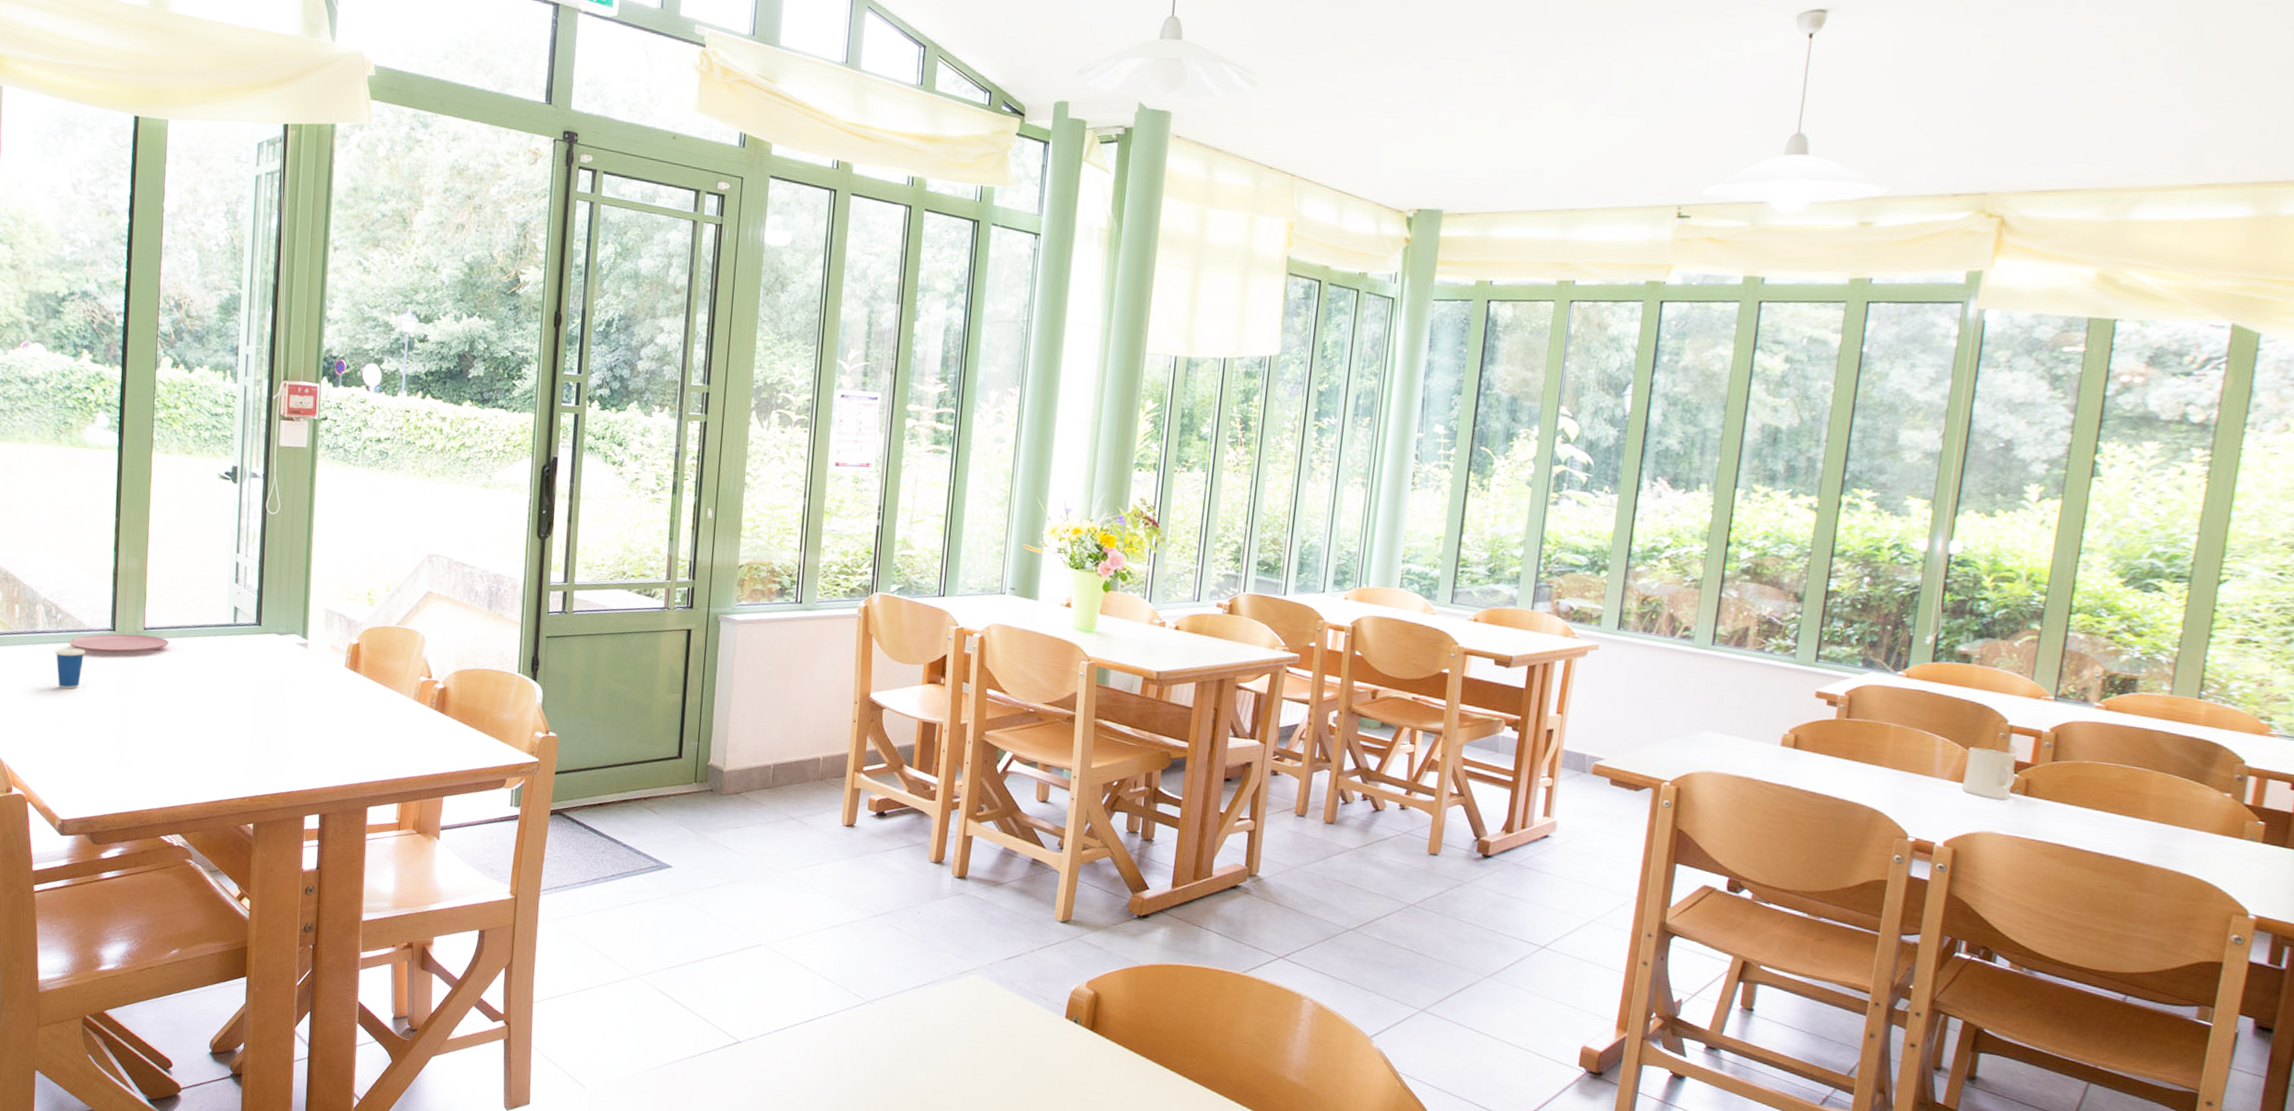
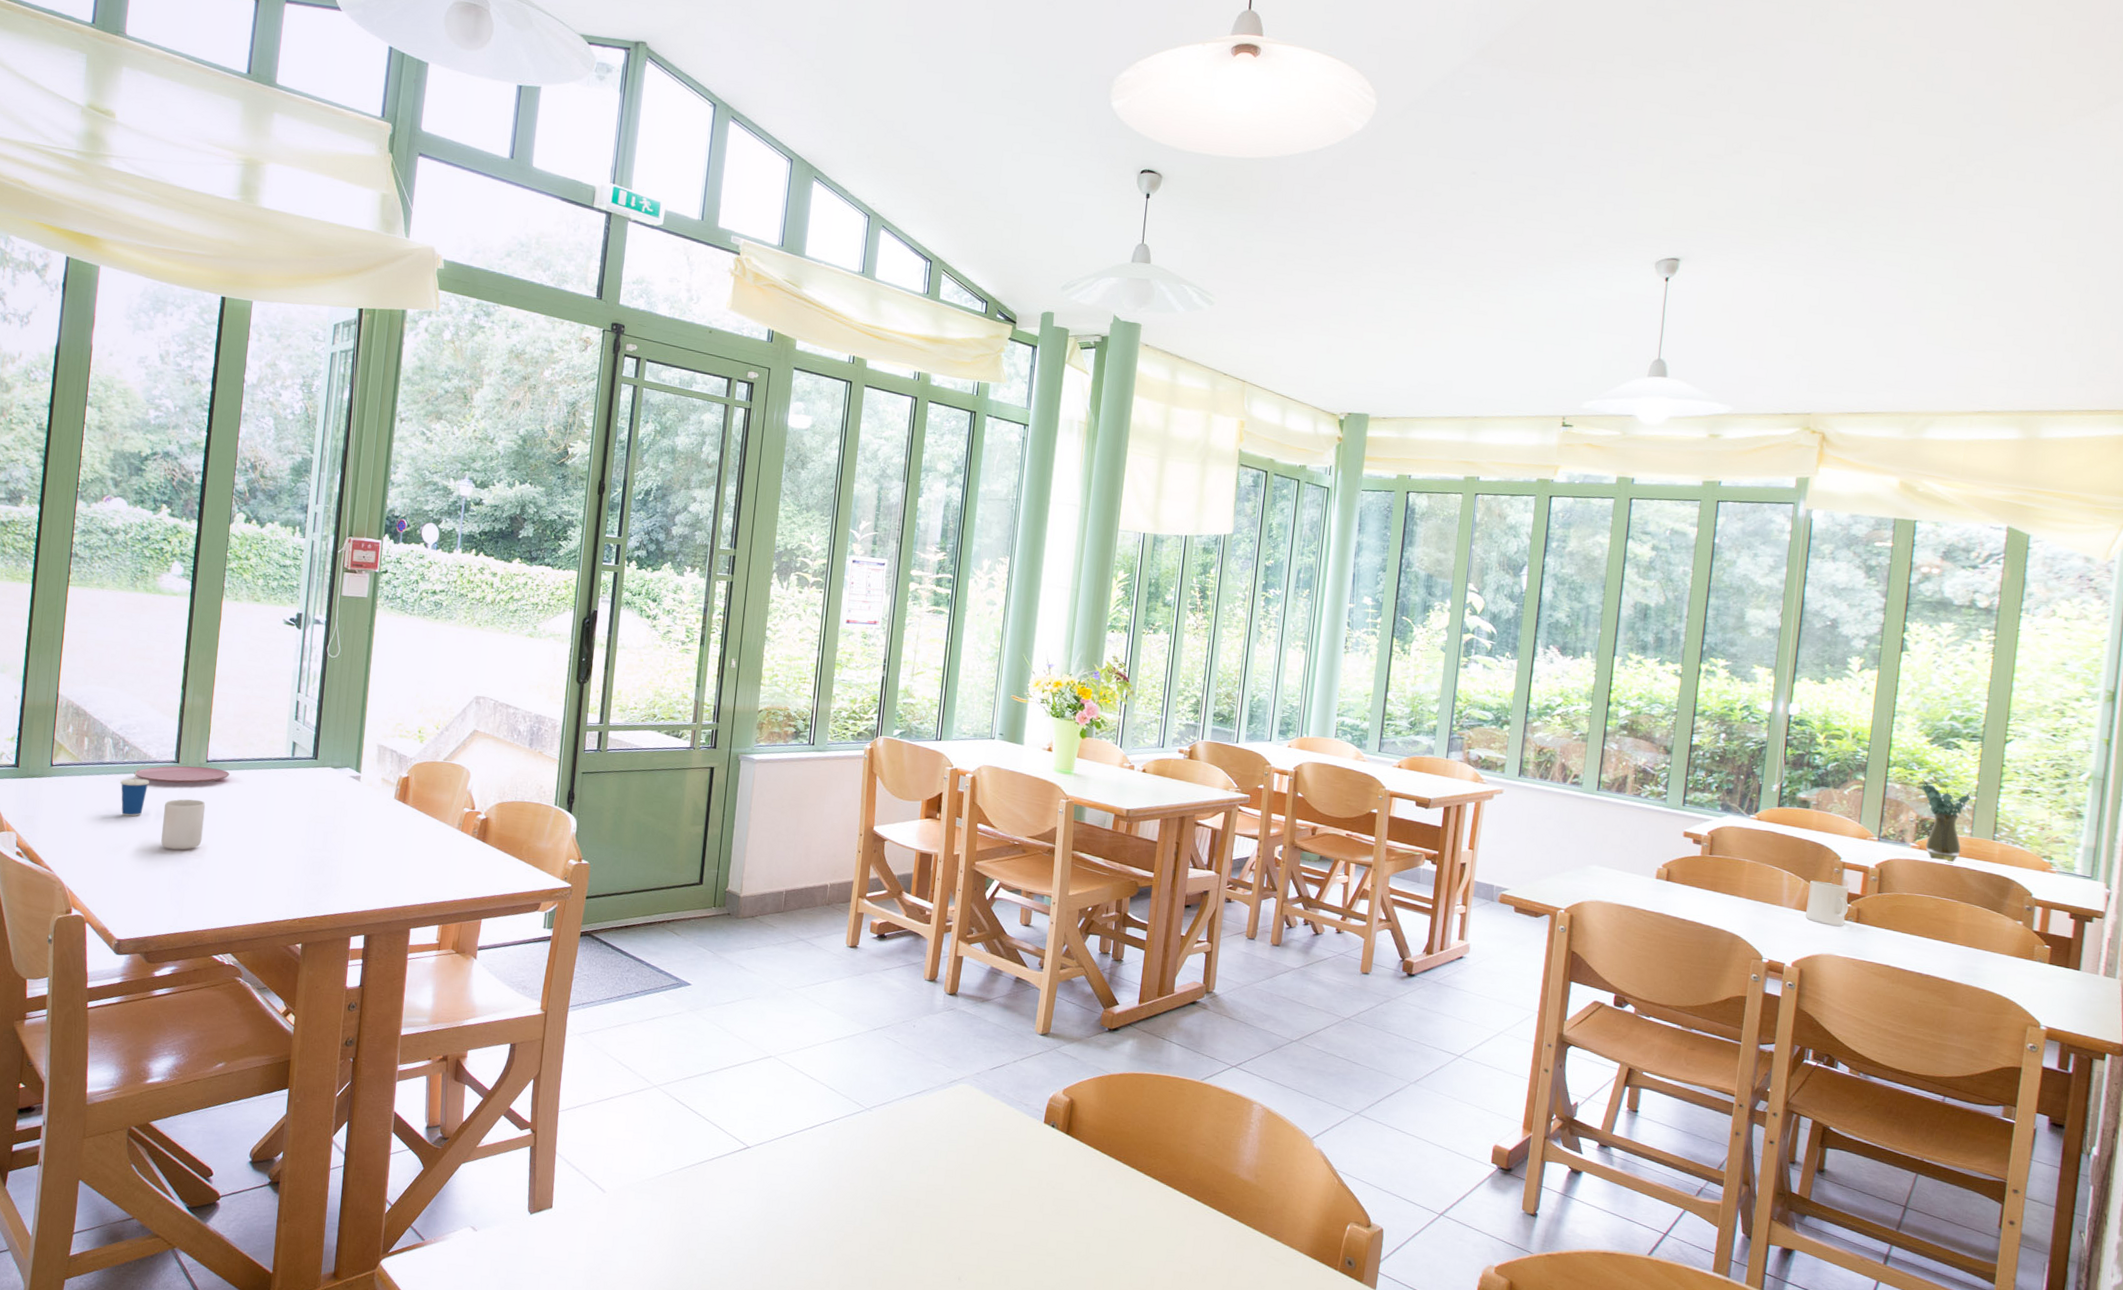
cup: none [101,669,146,724] -> present [161,799,206,850]
vase: none [2111,627,2173,727] -> present [1921,779,1971,864]

